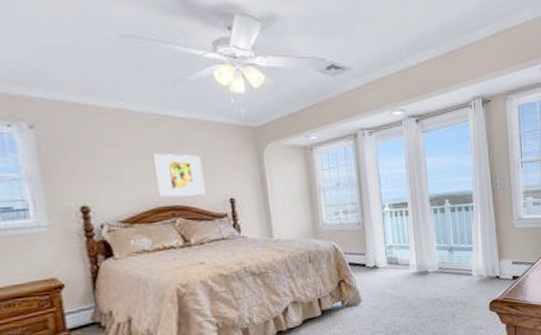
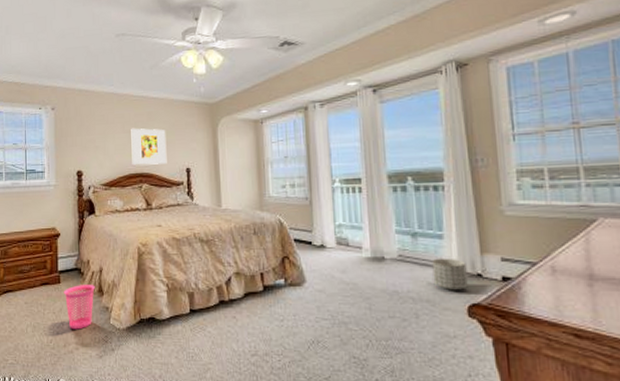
planter: none [464,266,490,293] -> present [432,258,468,291]

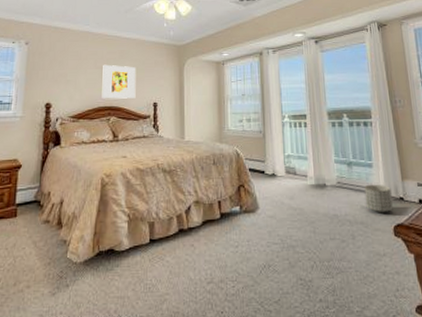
waste basket: present [64,285,95,330] -> none [20,217,54,266]

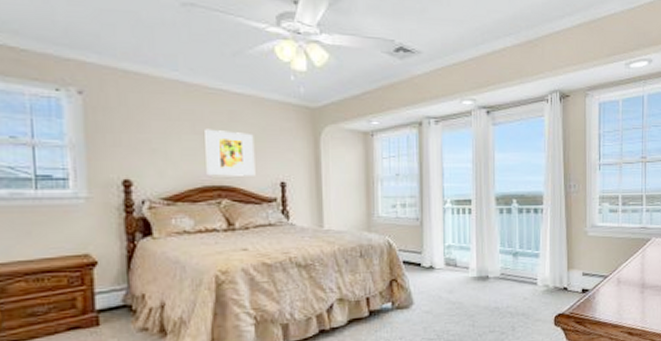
planter: present [364,184,393,213] -> none [529,274,556,304]

